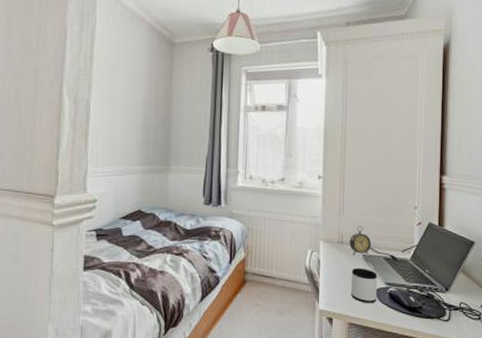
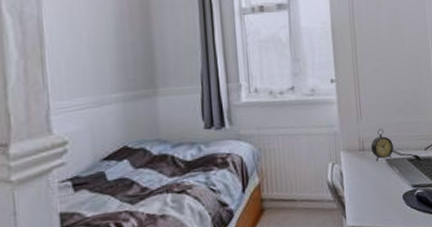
mug: present [350,267,378,303] -> none [376,173,405,211]

